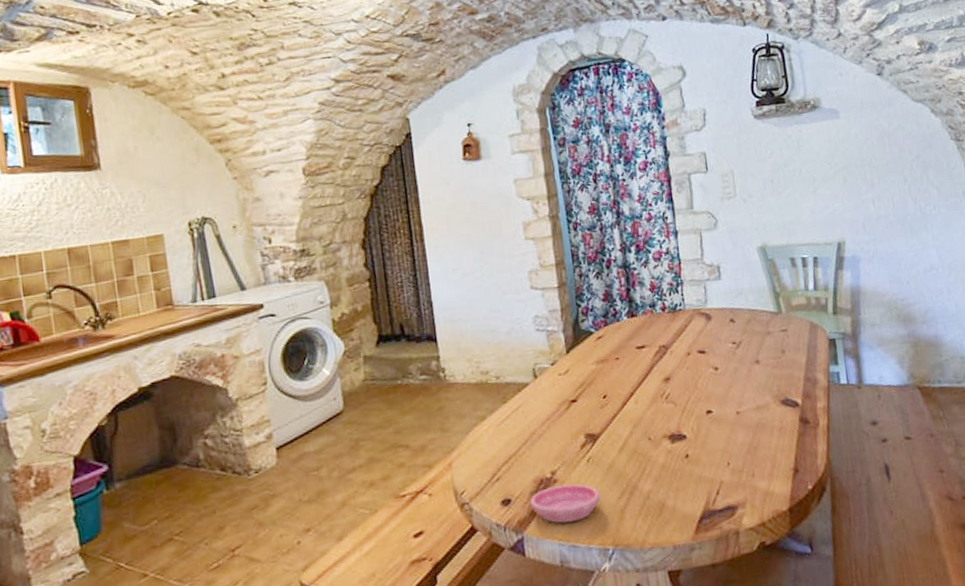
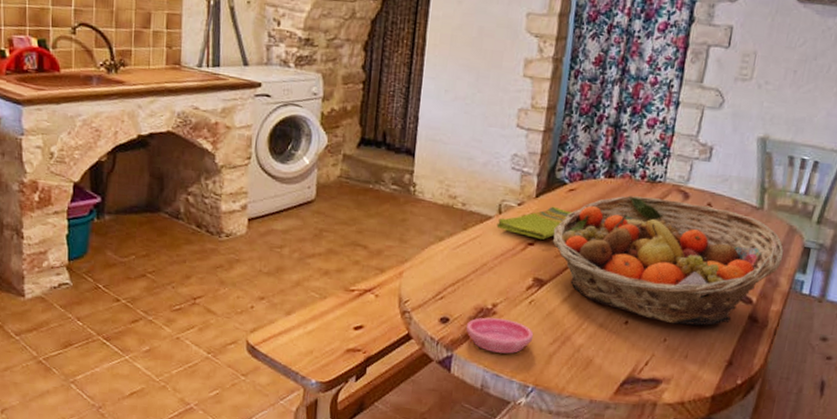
dish towel: none [535,357,606,394] -> present [496,206,572,240]
fruit basket: none [592,321,814,447] -> present [552,195,784,326]

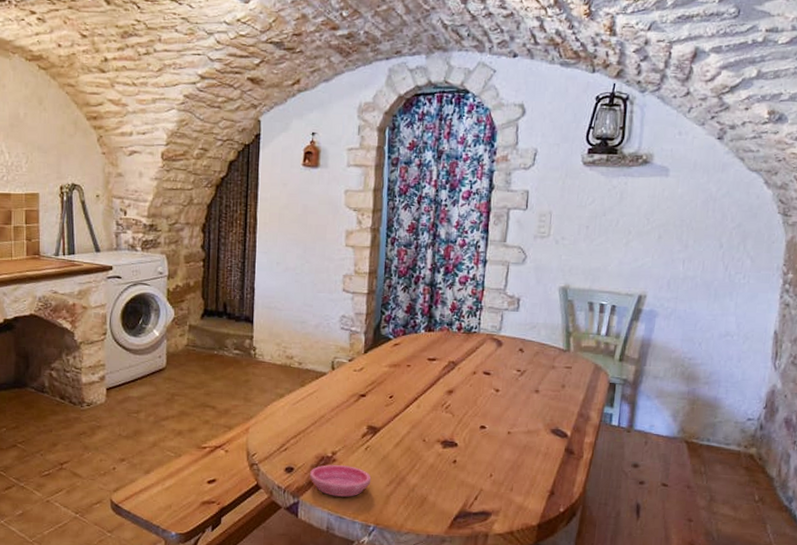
dish towel: present [496,206,572,240] -> none [331,360,398,391]
fruit basket: present [552,195,784,326] -> none [382,346,592,461]

